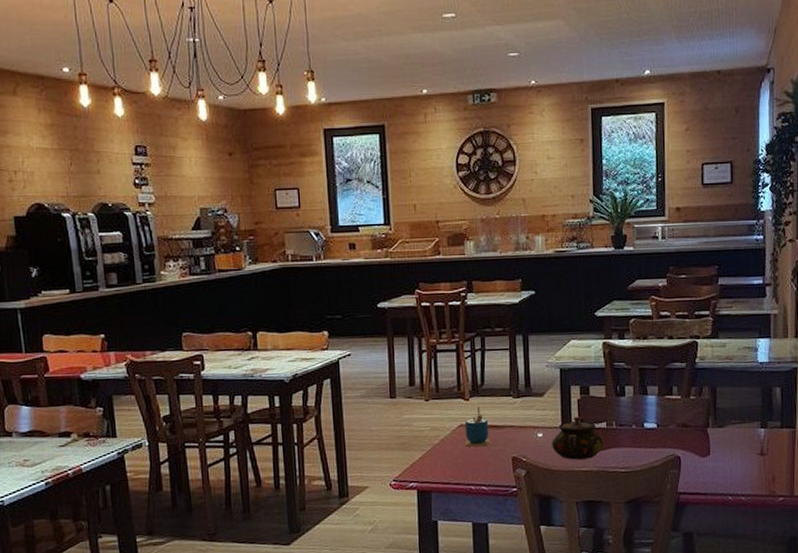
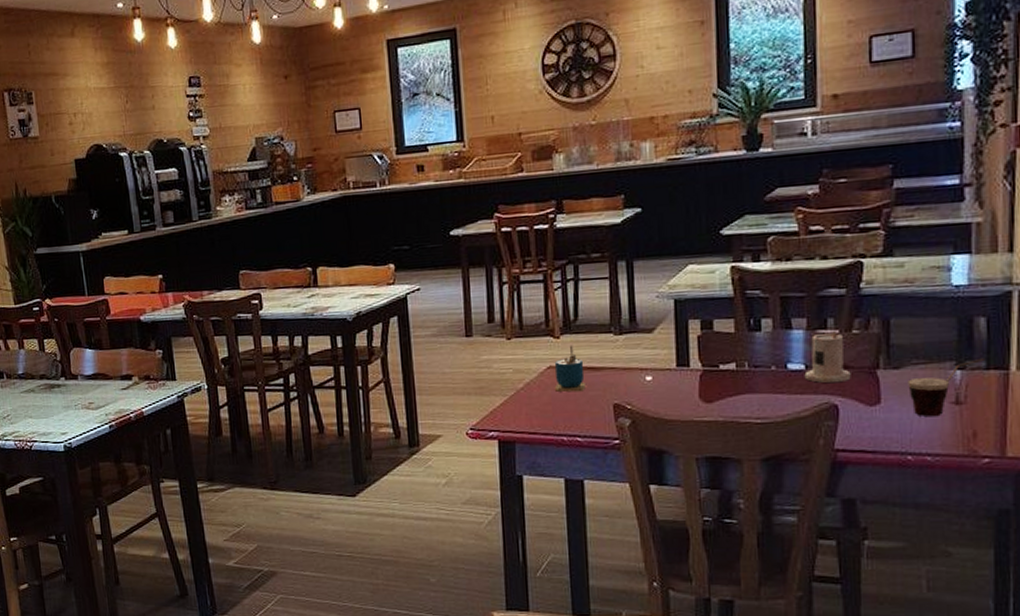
teapot: present [552,416,605,460] -> none [664,356,734,408]
candle: none [656,396,689,439] -> present [804,330,851,383]
cup: none [728,420,780,466] -> present [908,359,985,417]

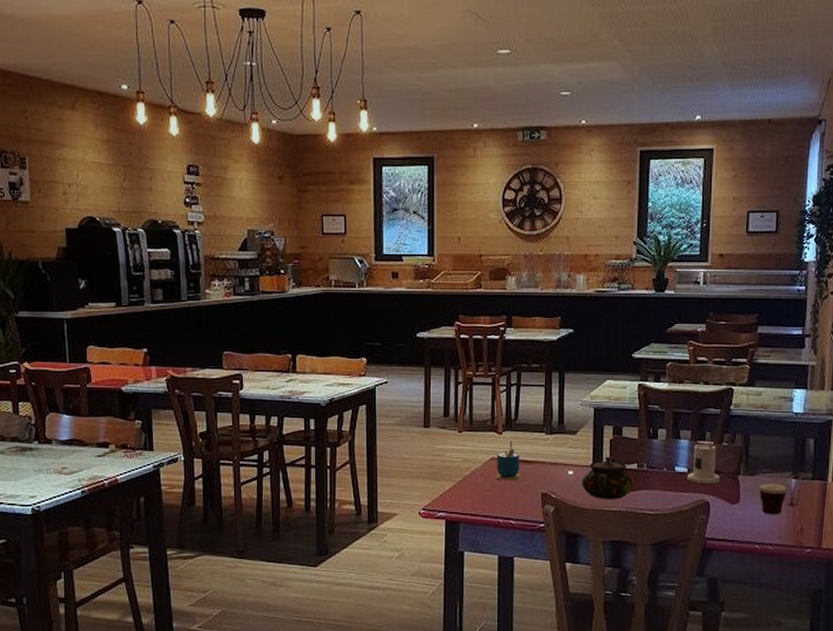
teapot: none [664,356,734,408] -> present [582,456,635,499]

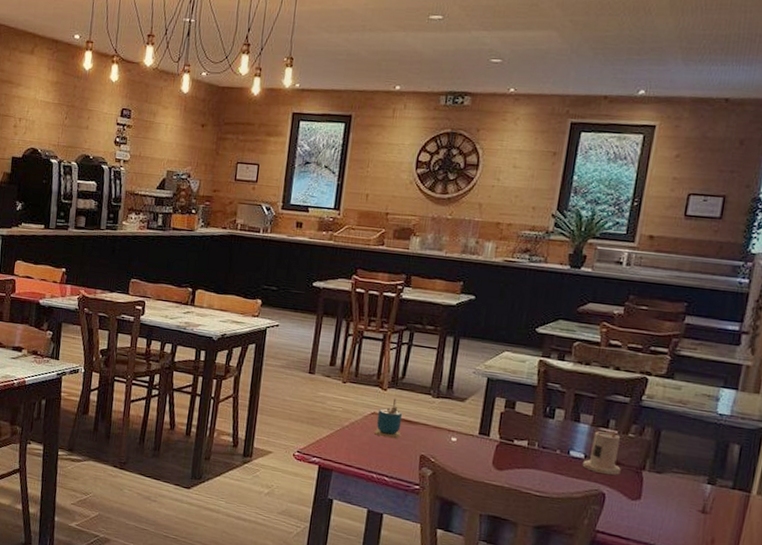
teapot: present [582,456,635,499] -> none [464,428,522,474]
cup: present [759,471,811,515] -> none [665,478,732,520]

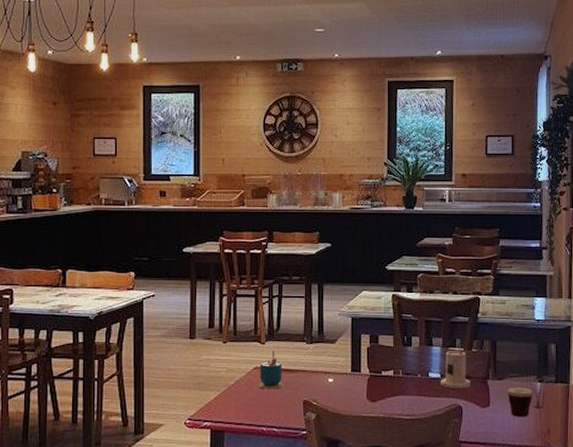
cup: none [665,478,732,520] -> present [507,375,555,418]

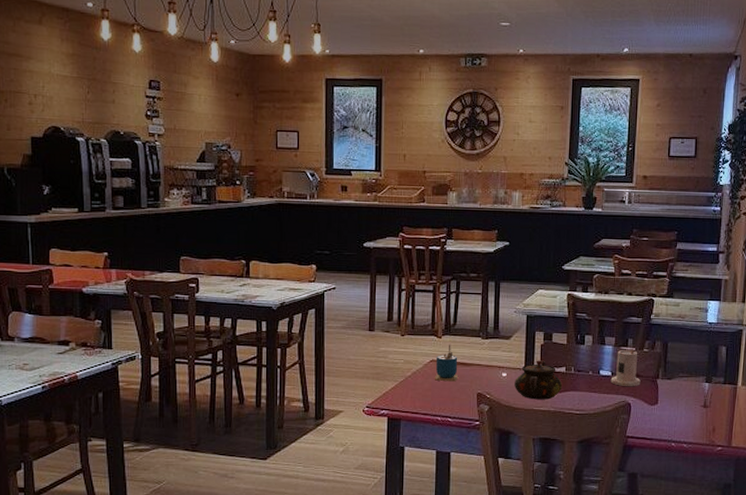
teapot: none [342,364,391,406] -> present [514,360,563,400]
cup: present [507,375,555,418] -> none [675,376,723,416]

